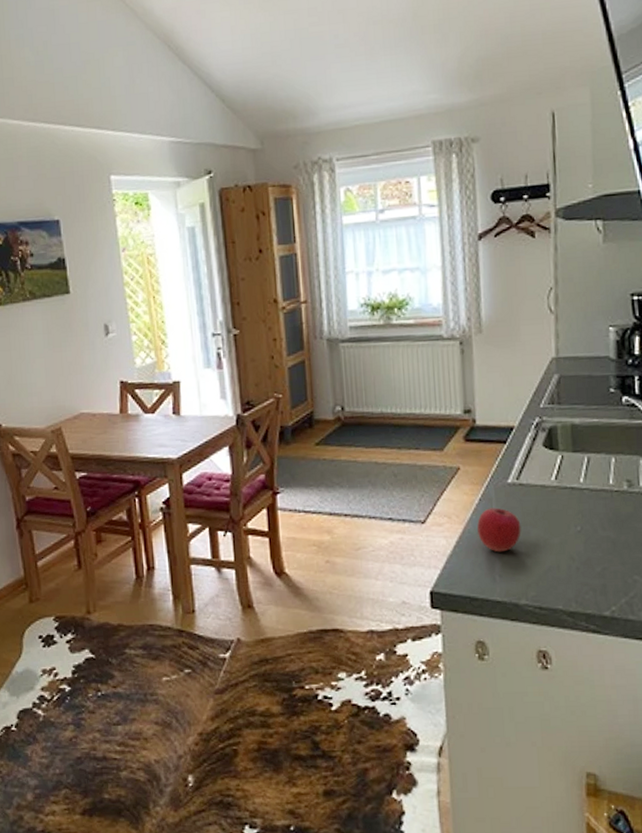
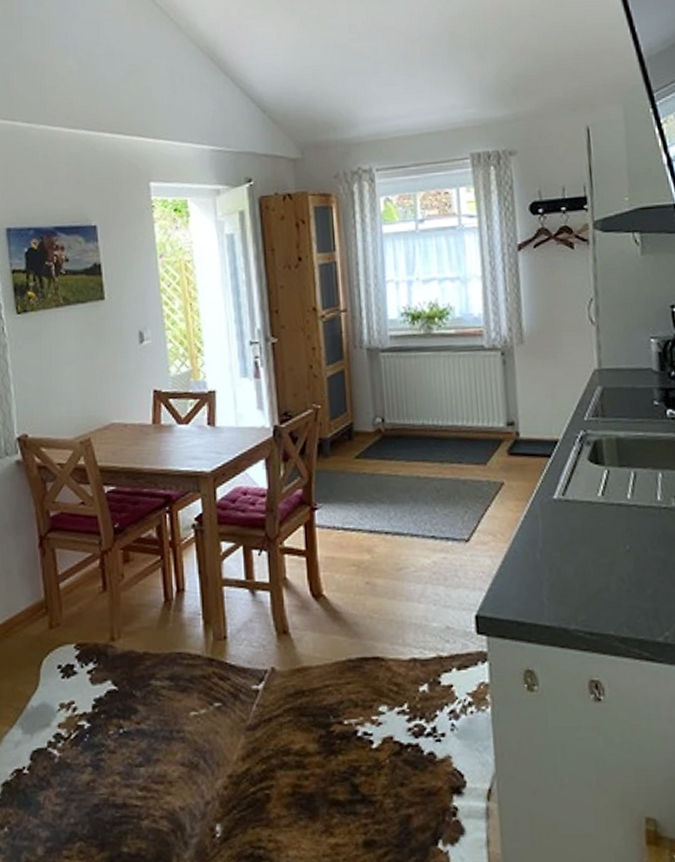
apple: present [477,507,521,552] -> none [523,525,569,573]

